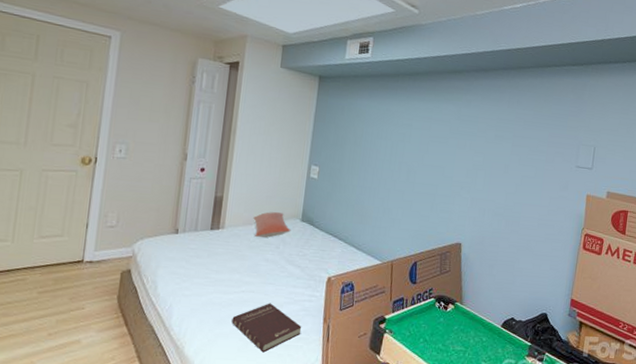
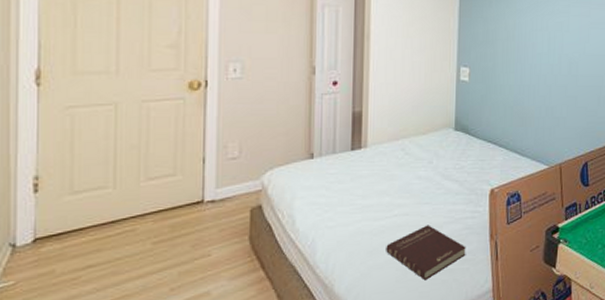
pillow: present [253,212,291,238] -> none [399,123,444,153]

